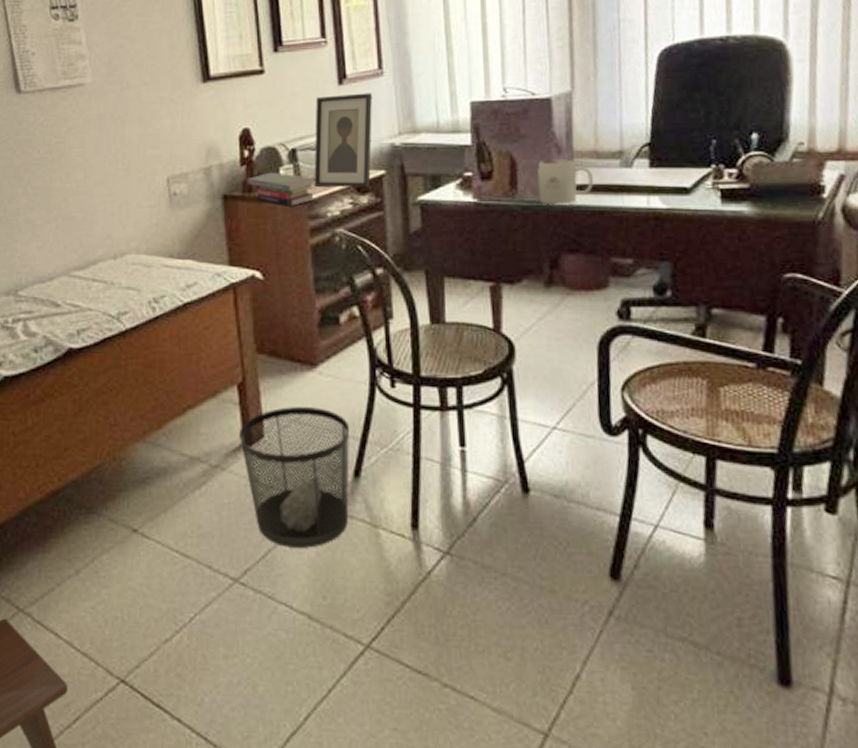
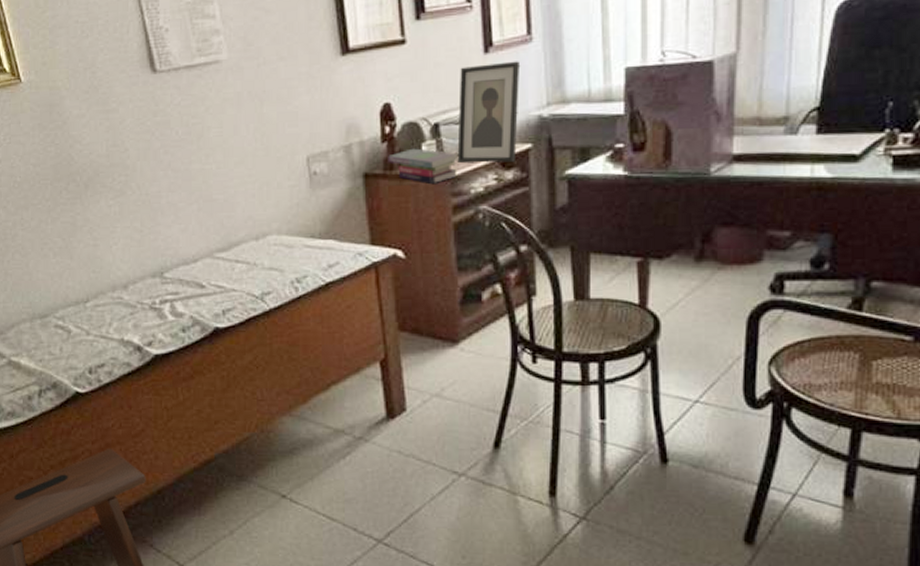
waste bin: present [239,407,350,548] -> none [382,382,491,513]
mug: present [537,159,594,205] -> none [693,127,755,176]

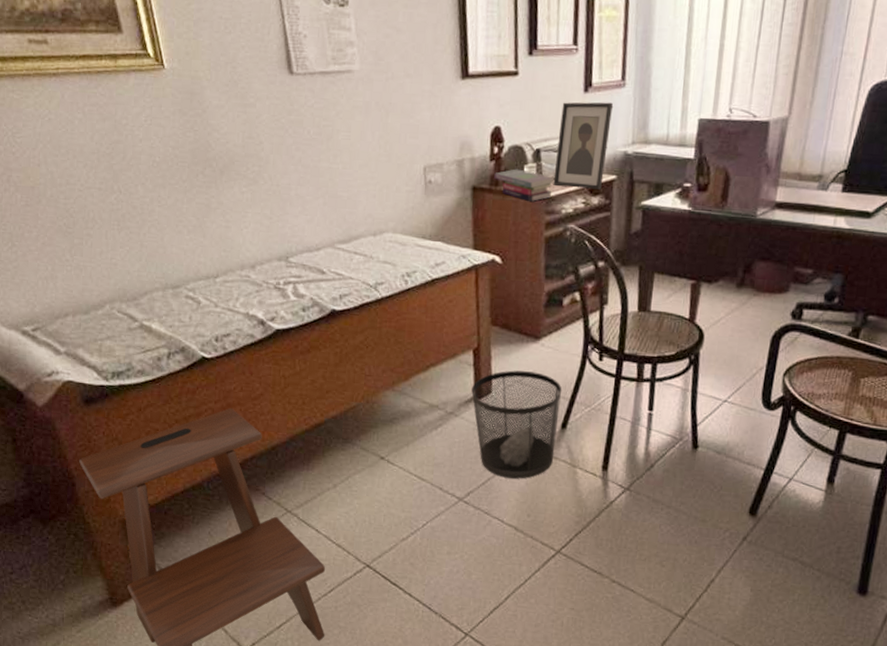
waste bin: none [382,382,491,513] -> present [471,370,562,479]

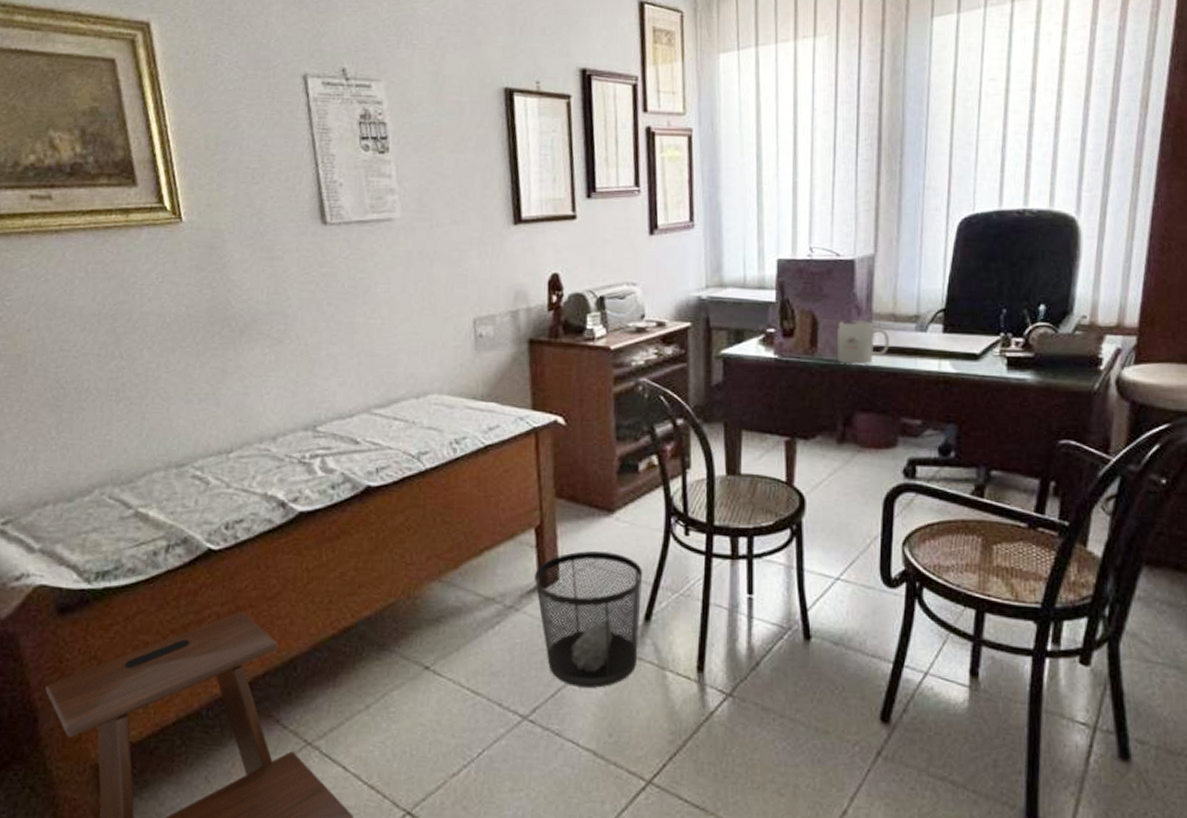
books: present [494,169,554,202] -> none [553,318,620,355]
picture frame: present [553,102,614,190] -> none [620,244,683,338]
mug: none [743,178,794,219] -> present [836,320,890,365]

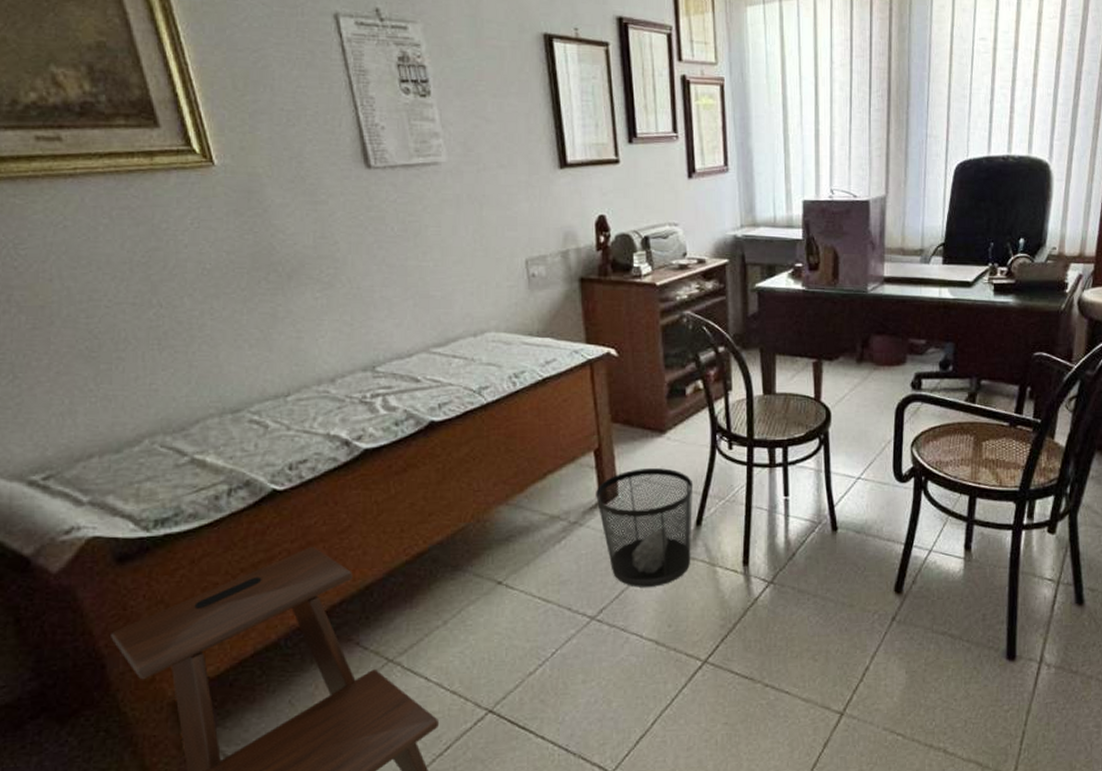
mug: present [836,320,890,365] -> none [854,254,900,294]

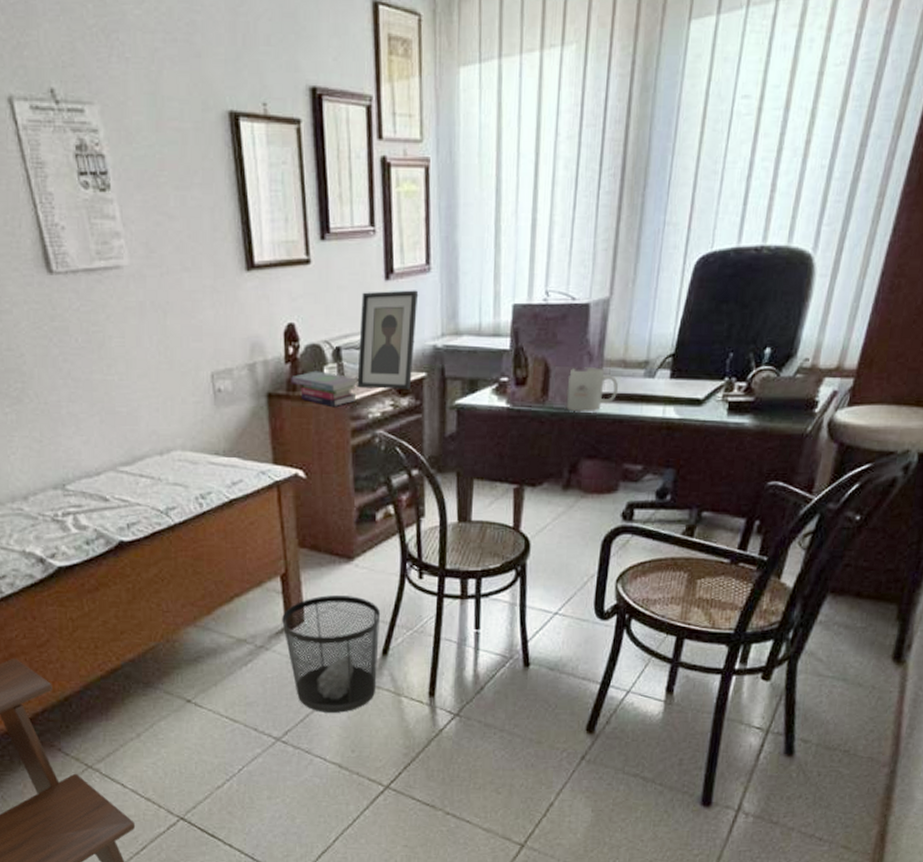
books: none [602,257,665,291] -> present [291,371,357,408]
picture frame: none [665,187,719,274] -> present [357,290,419,389]
mug: none [854,254,900,294] -> present [566,367,619,413]

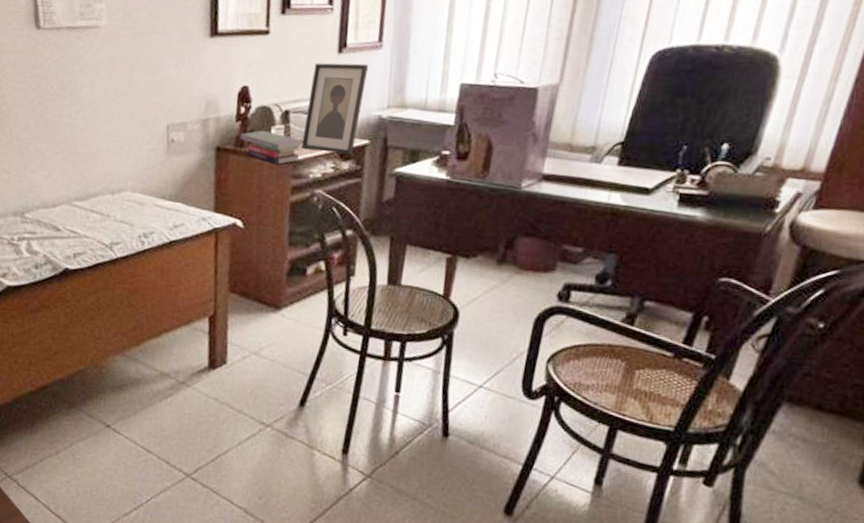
waste bin: present [282,595,381,713] -> none [205,341,302,458]
mug: present [566,367,619,413] -> none [506,148,563,192]

